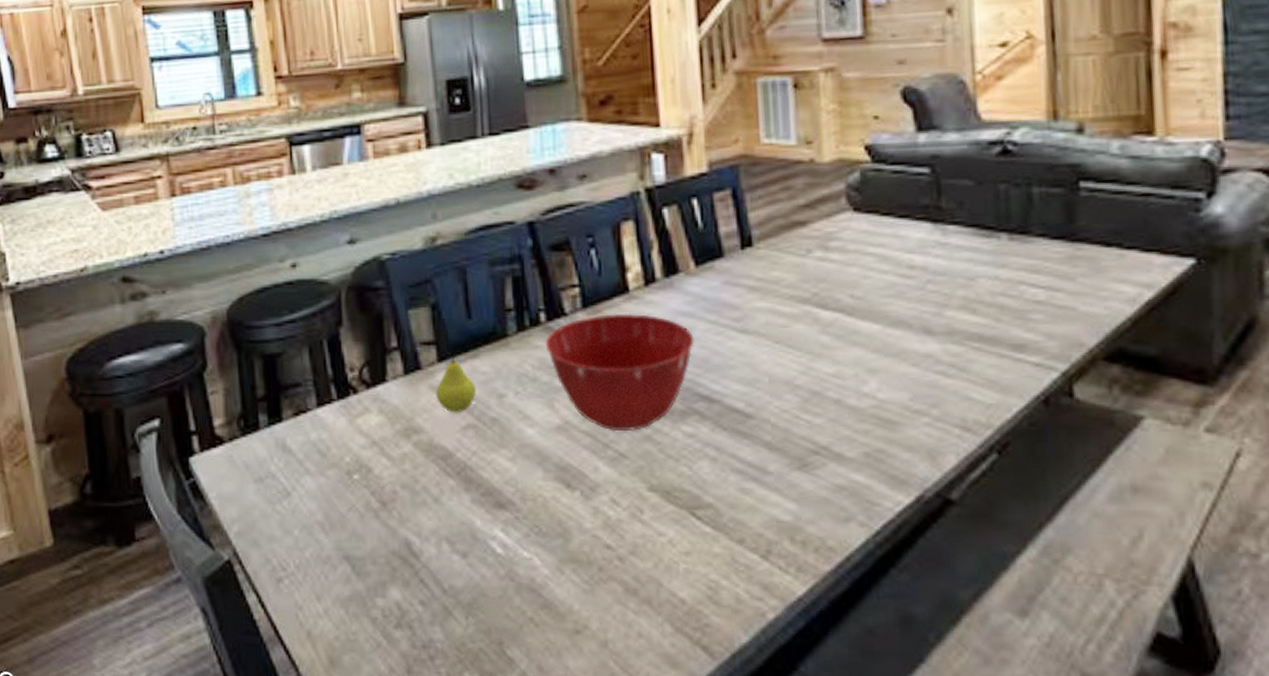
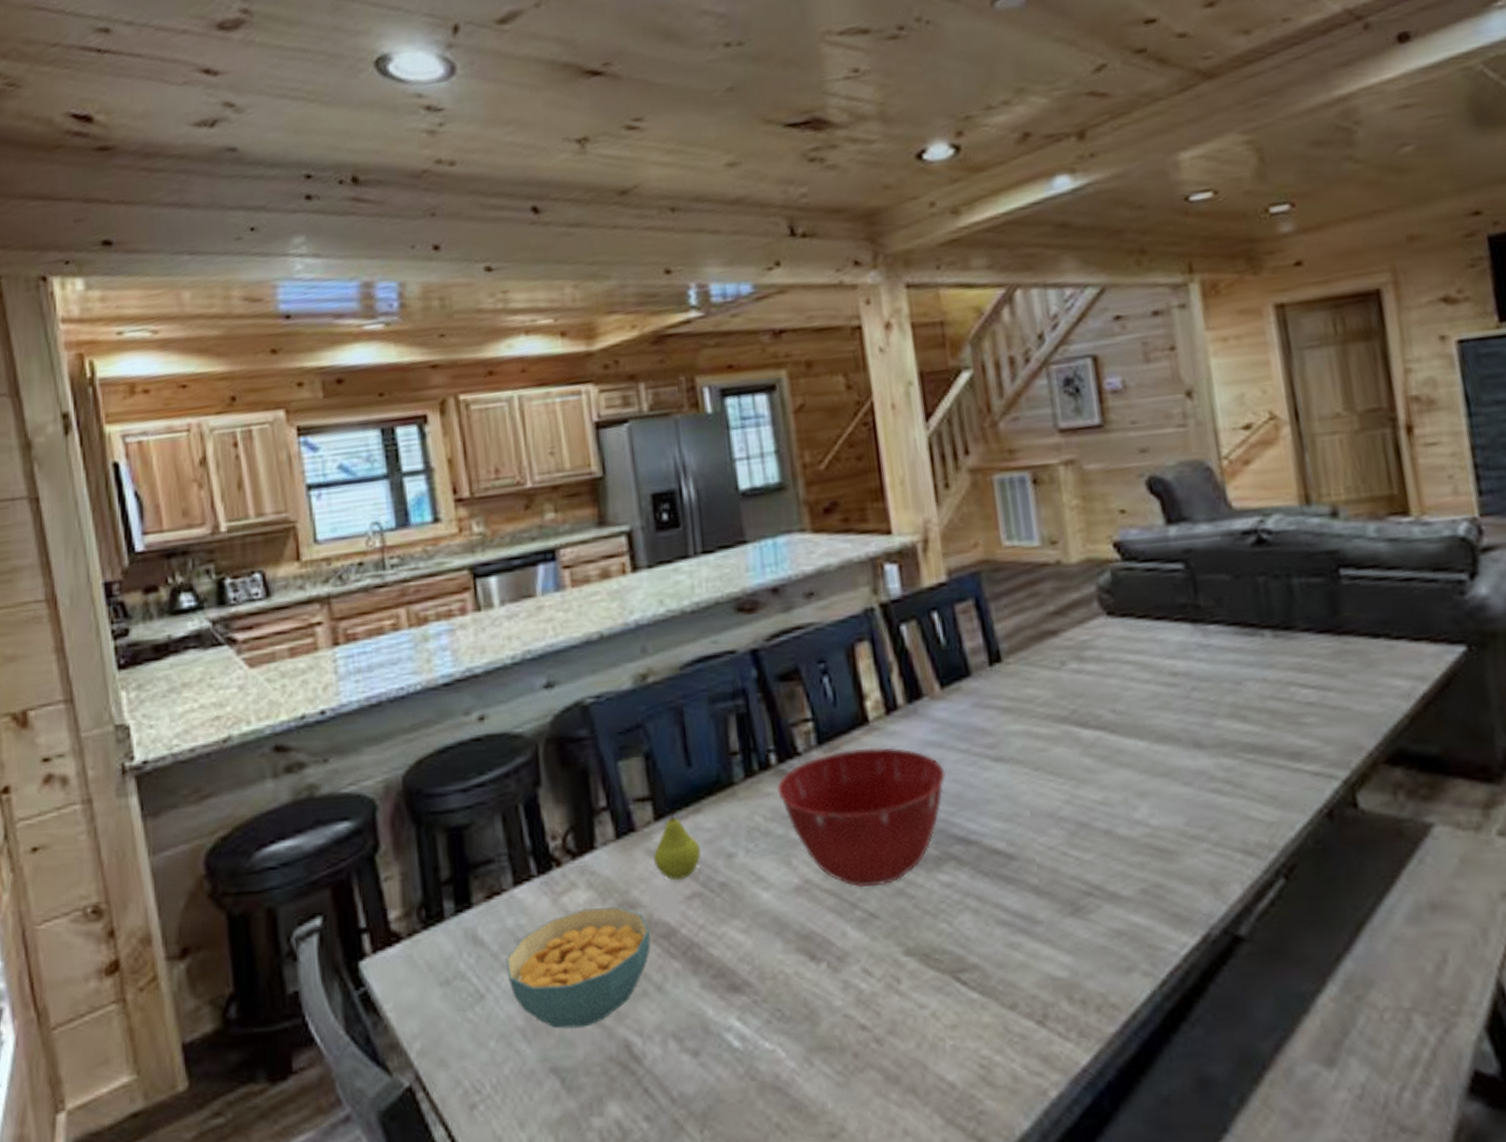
cereal bowl: none [309,430,430,526] -> present [506,907,651,1029]

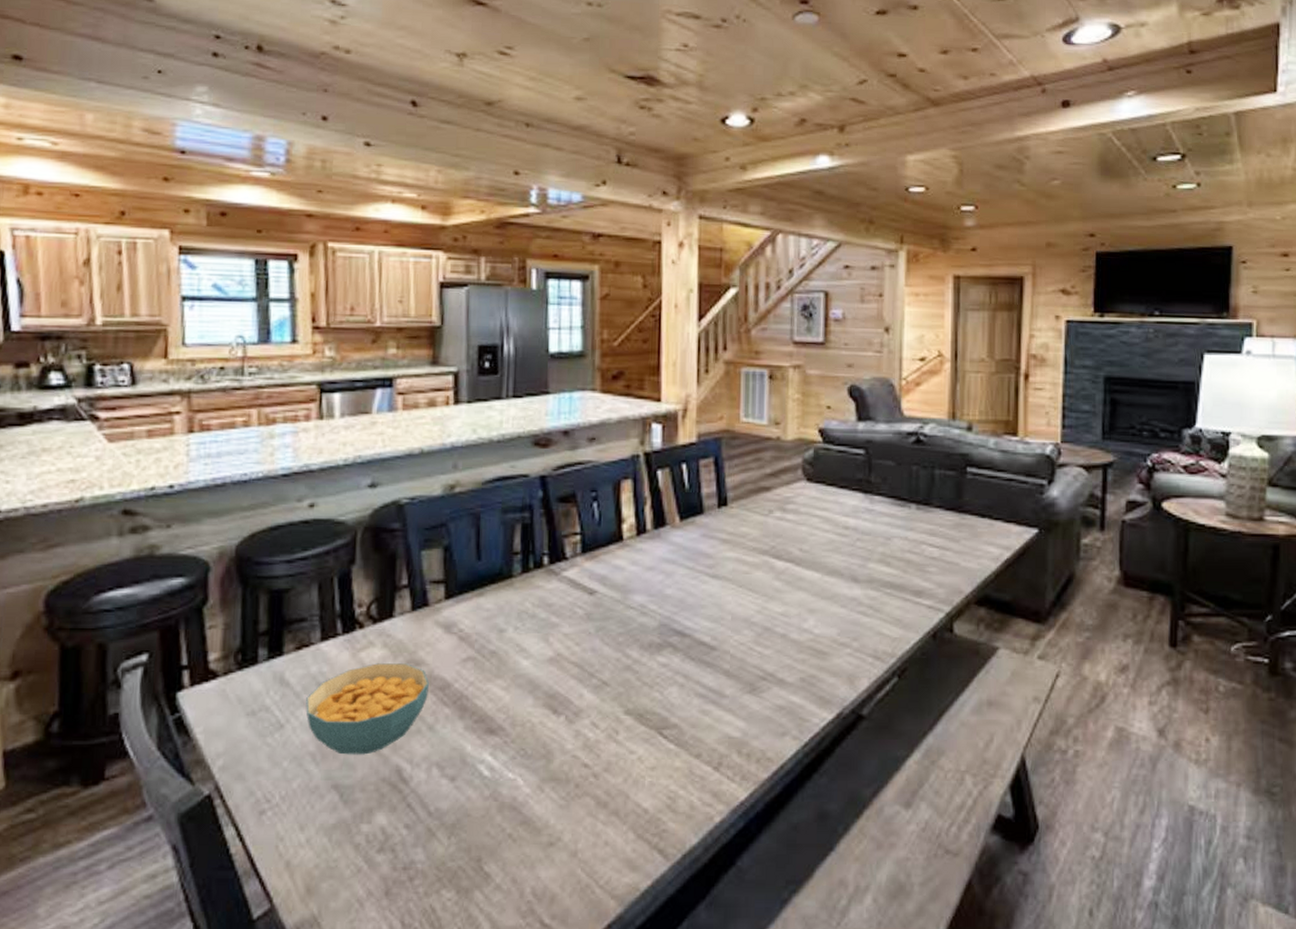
fruit: present [653,810,701,881] -> none [440,592,479,647]
mixing bowl: present [777,747,946,888] -> none [546,558,674,663]

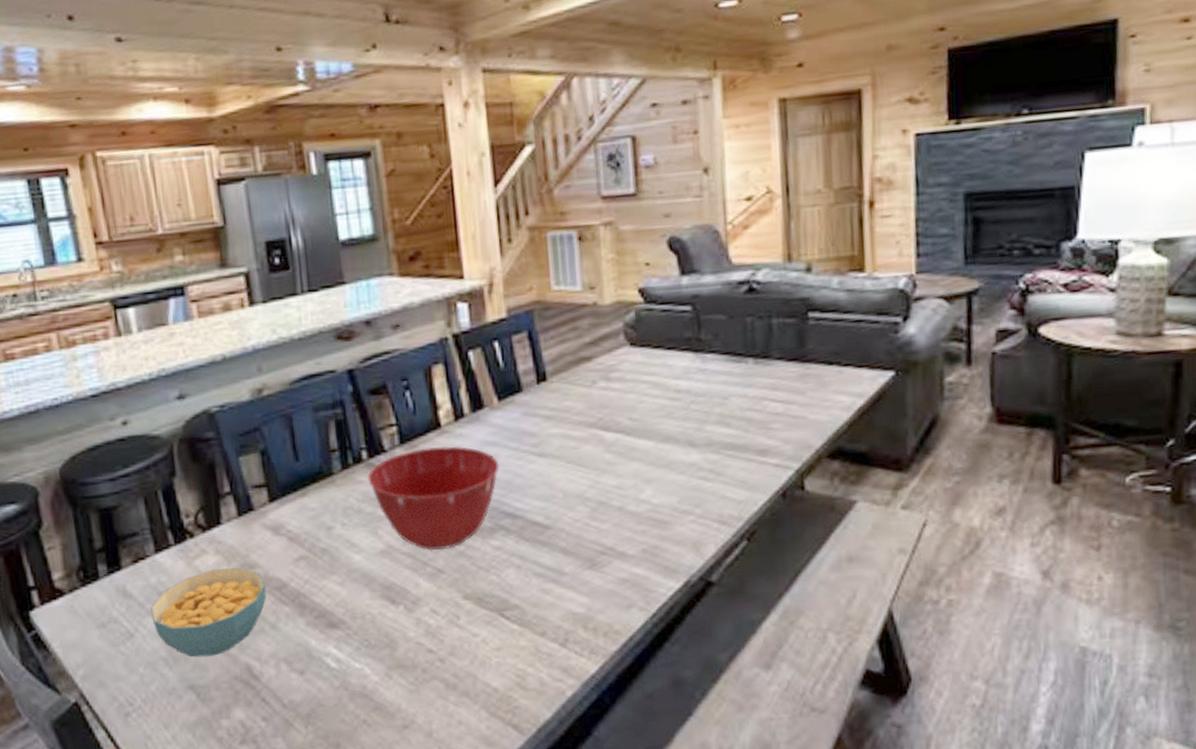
mixing bowl: none [546,558,674,663] -> present [367,445,500,551]

